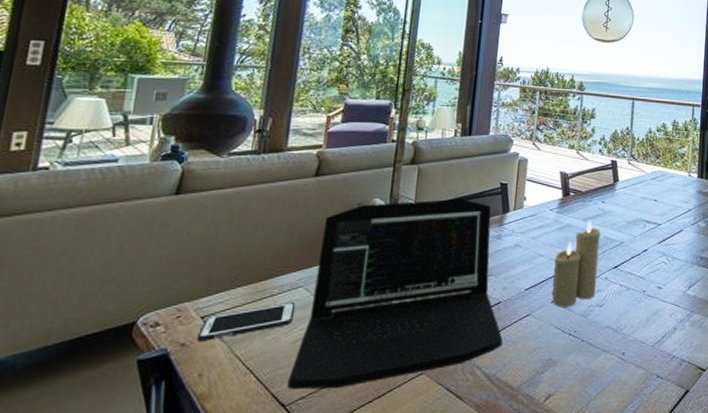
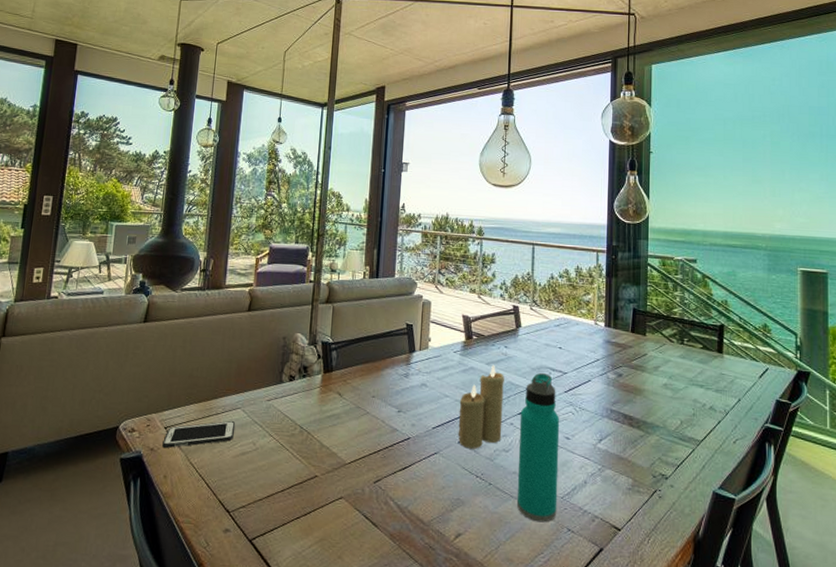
laptop: present [287,198,503,390] -> none [231,337,413,502]
water bottle: none [609,226,653,373] -> present [517,373,560,523]

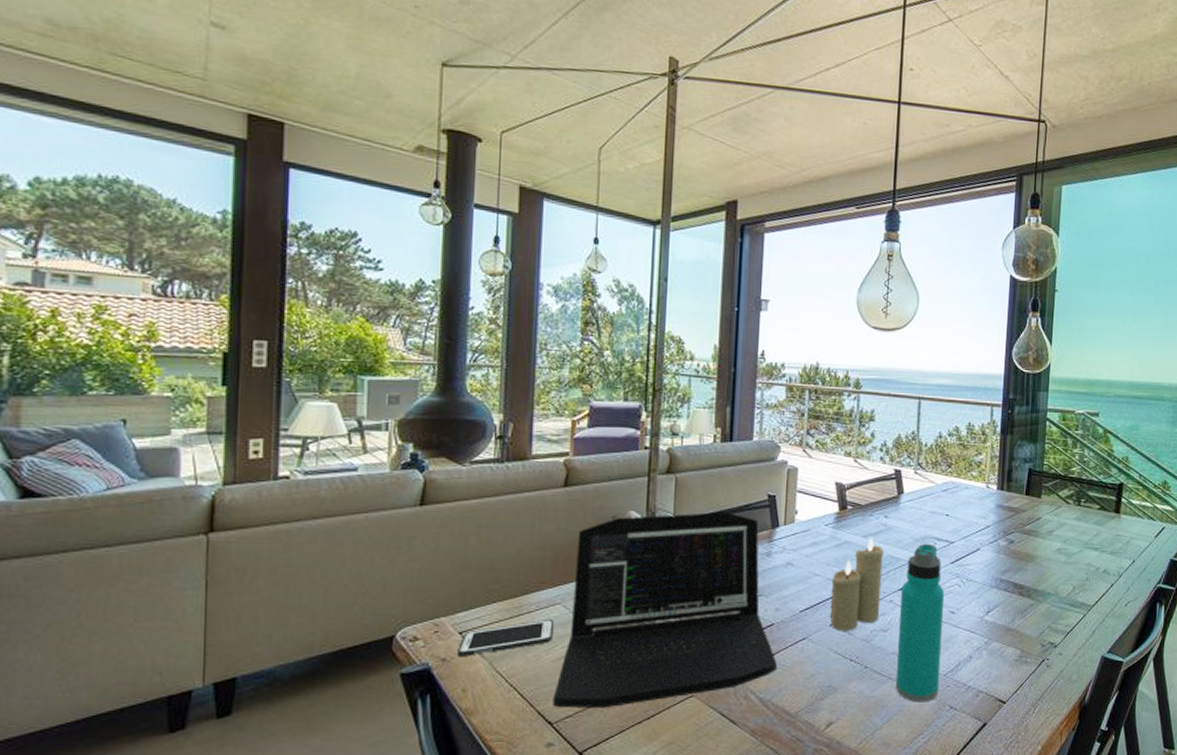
laptop: none [231,337,413,502] -> present [553,511,777,709]

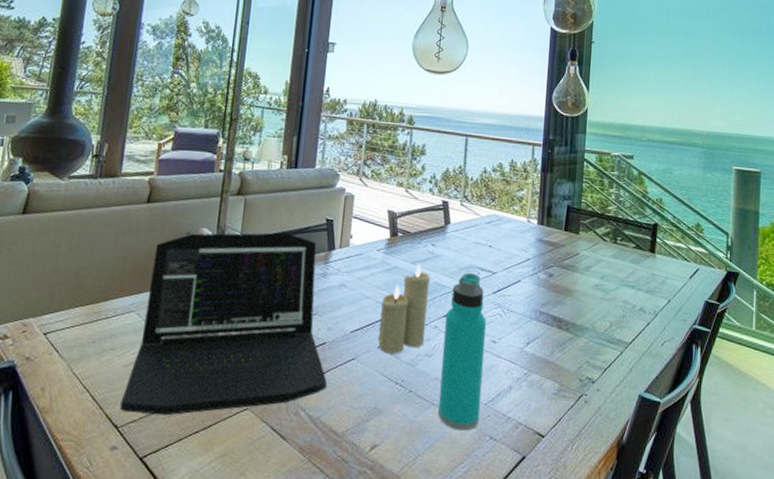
cell phone: present [458,620,555,656] -> none [40,326,128,357]

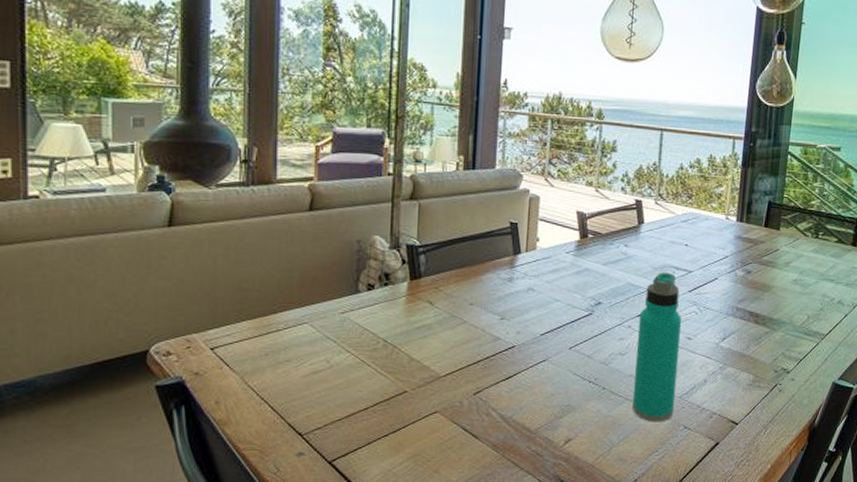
laptop: present [120,233,327,416] -> none [302,238,518,422]
candle: present [377,263,430,354] -> none [569,264,623,354]

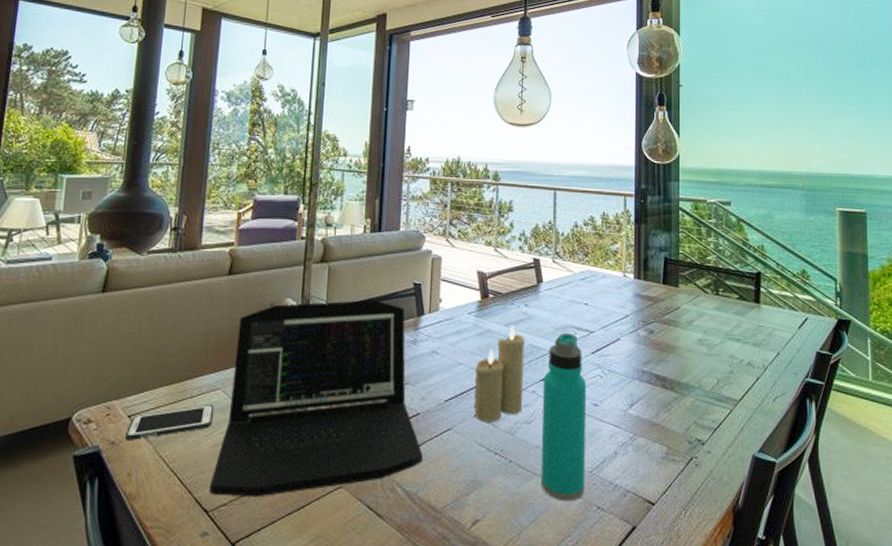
cell phone: none [210,338,303,371] -> present [125,405,215,440]
laptop: none [302,238,518,422] -> present [209,299,423,498]
candle: none [569,264,623,354] -> present [473,325,525,422]

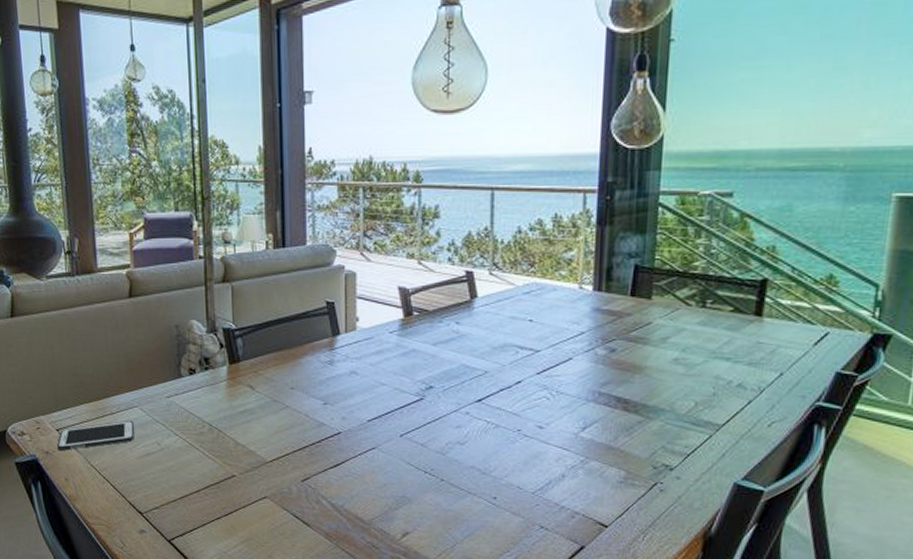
laptop: present [209,299,423,498] -> none [140,319,347,503]
candle: present [473,325,525,422] -> none [399,344,456,443]
water bottle: present [541,333,587,501] -> none [476,353,531,520]

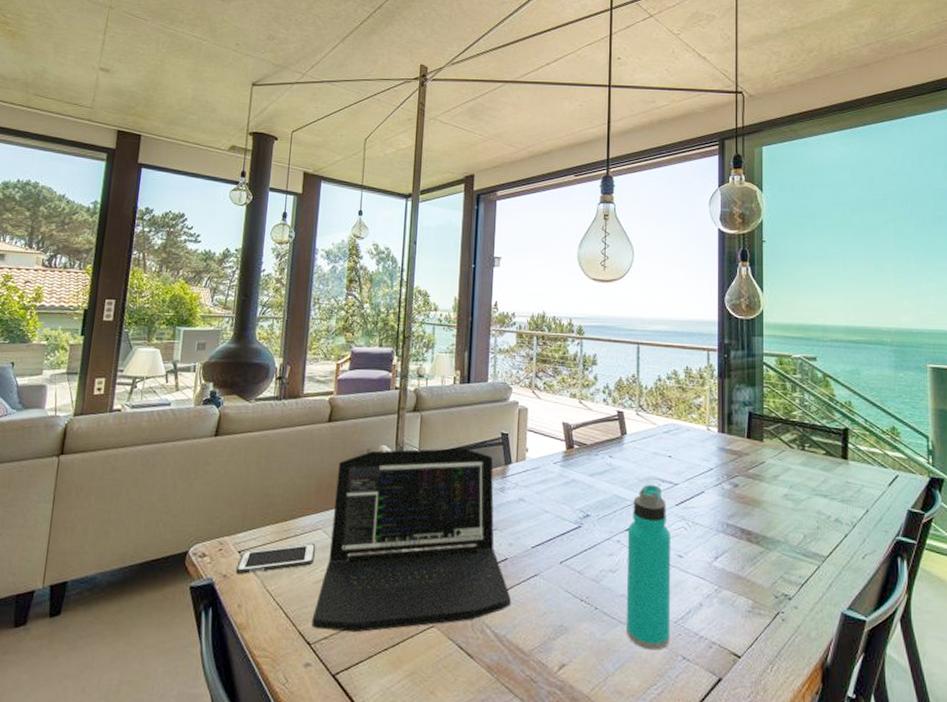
laptop: none [140,319,347,503] -> present [312,448,511,633]
water bottle: none [476,353,531,520] -> present [626,485,672,650]

